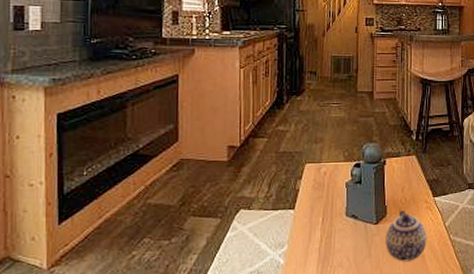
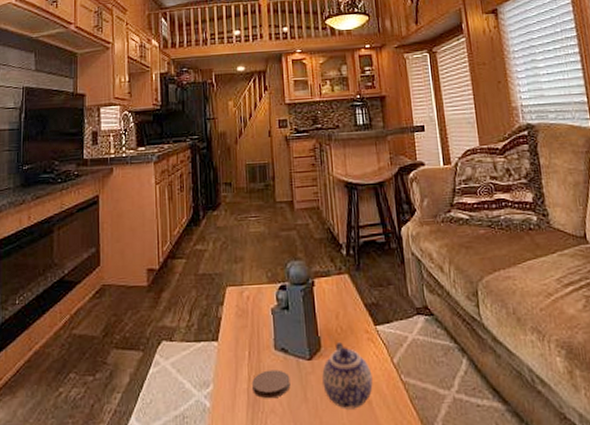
coaster: none [324,232,358,256] -> present [252,369,291,399]

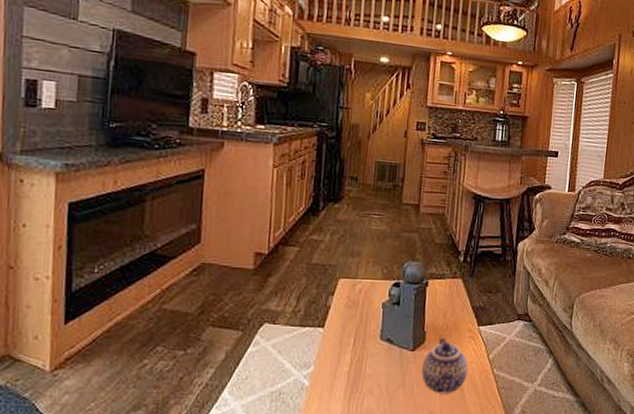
coaster: present [252,369,291,399] -> none [353,357,392,382]

